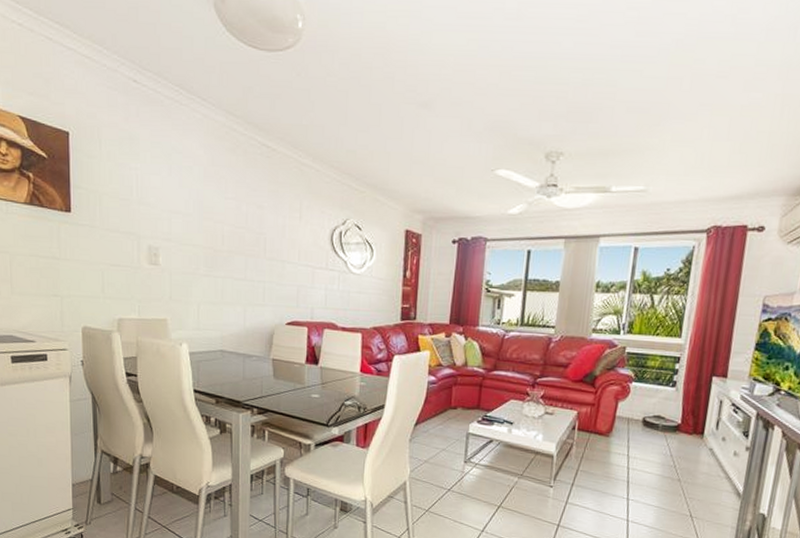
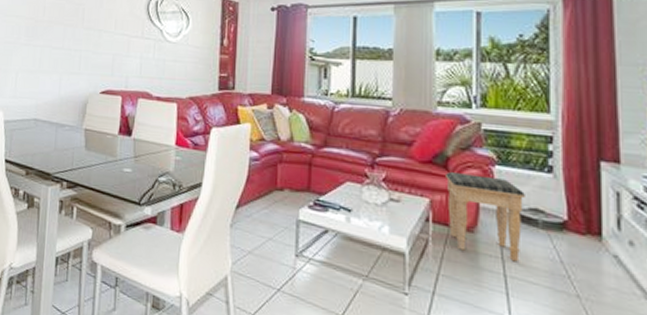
footstool: none [590,388,652,458] -> present [446,171,525,262]

